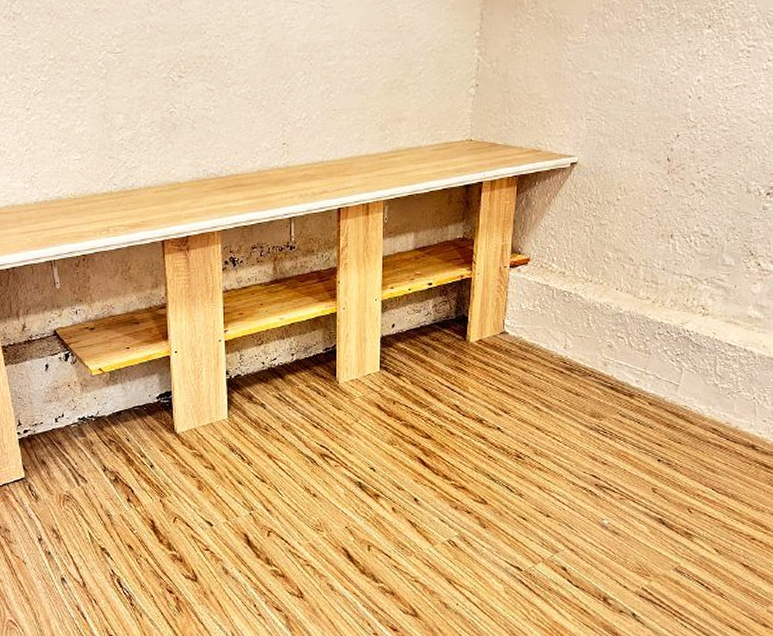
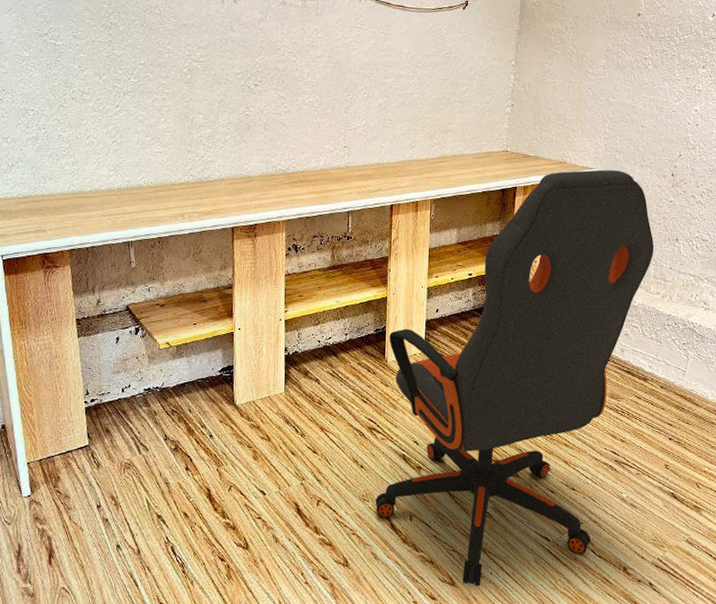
office chair: none [330,157,645,618] -> present [375,170,654,587]

